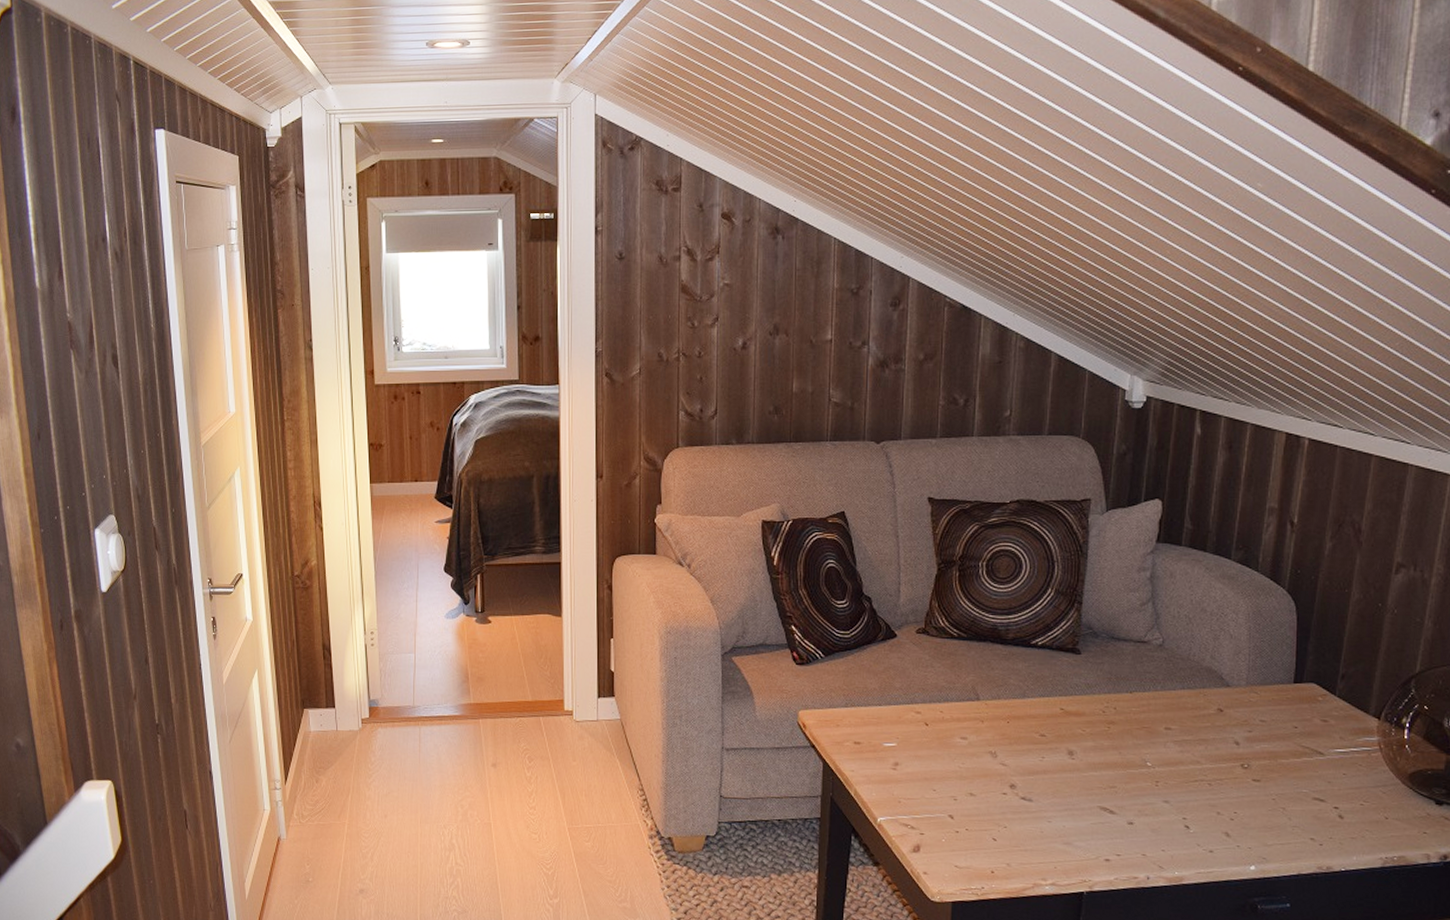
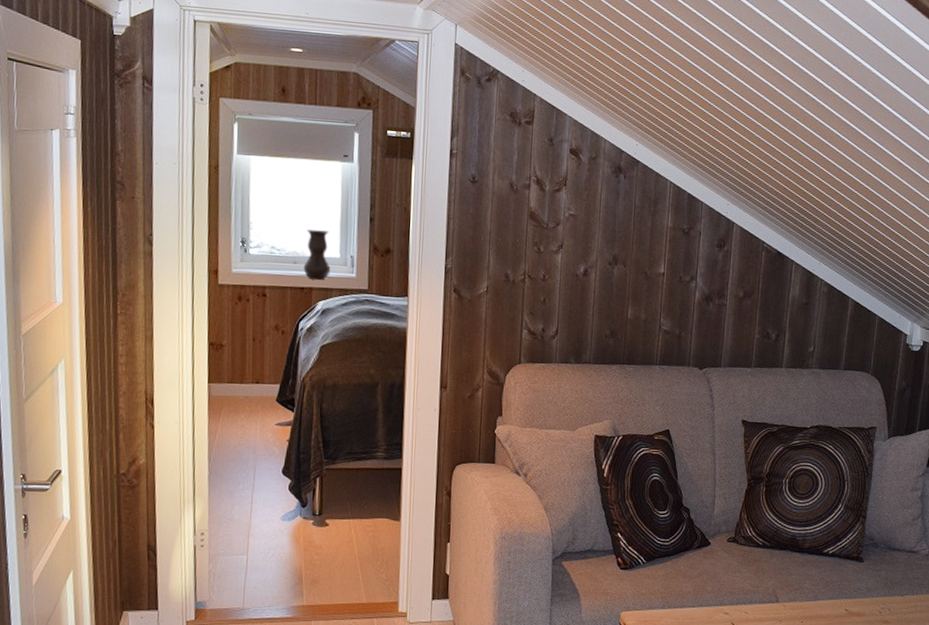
vase: none [454,323,481,374] -> present [303,230,331,281]

